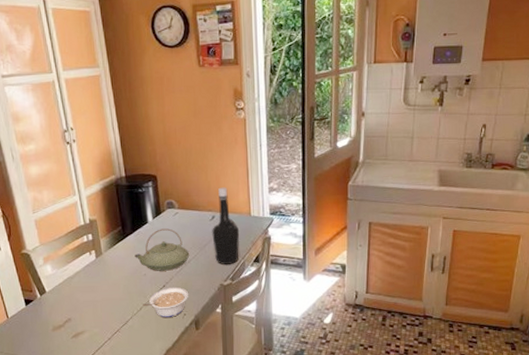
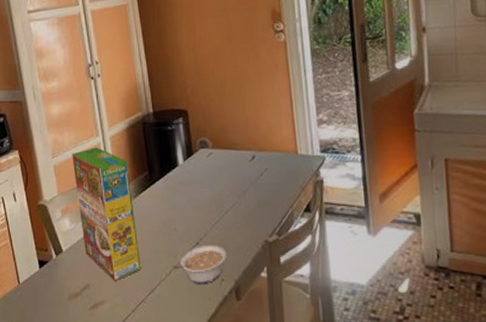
cereal box: none [51,205,115,315] -> present [72,147,141,280]
teapot: present [134,228,190,271] -> none [163,172,227,225]
bottle: present [212,187,240,265] -> none [252,121,286,215]

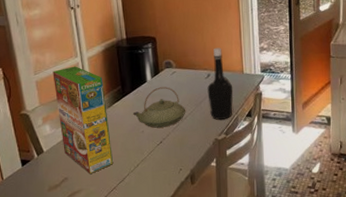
teapot: none [163,172,227,225] -> present [133,87,186,128]
legume: present [172,244,228,285] -> none [140,142,185,174]
bottle: none [252,121,286,215] -> present [207,47,233,120]

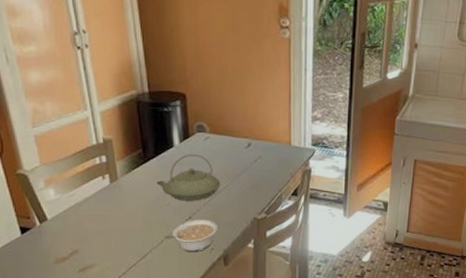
cereal box: present [53,66,113,174] -> none [55,121,132,247]
legume: none [140,142,185,174] -> present [164,218,218,253]
bottle: present [207,47,233,120] -> none [247,112,278,197]

